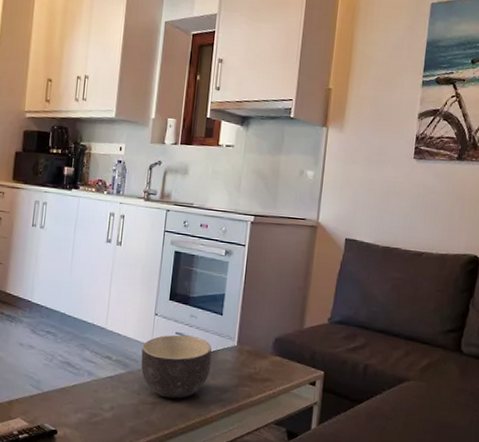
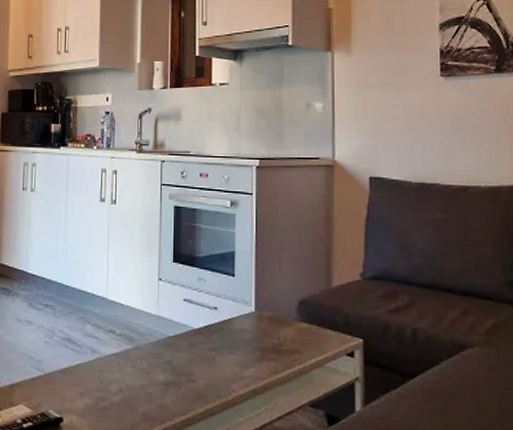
bowl: present [140,334,212,399] -> none [148,301,227,378]

